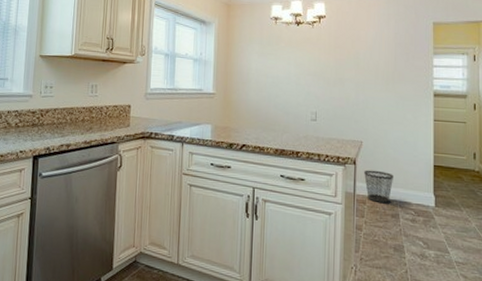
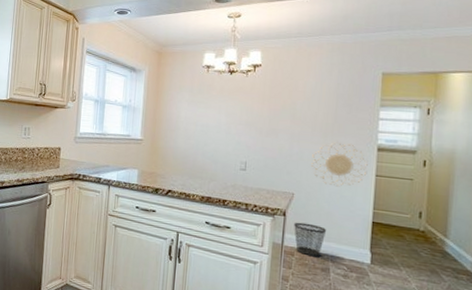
decorative wall piece: none [376,89,427,133] -> present [311,142,368,187]

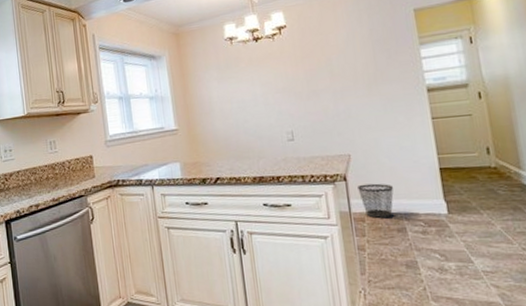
decorative wall piece: present [311,142,368,187] -> none [360,90,423,139]

